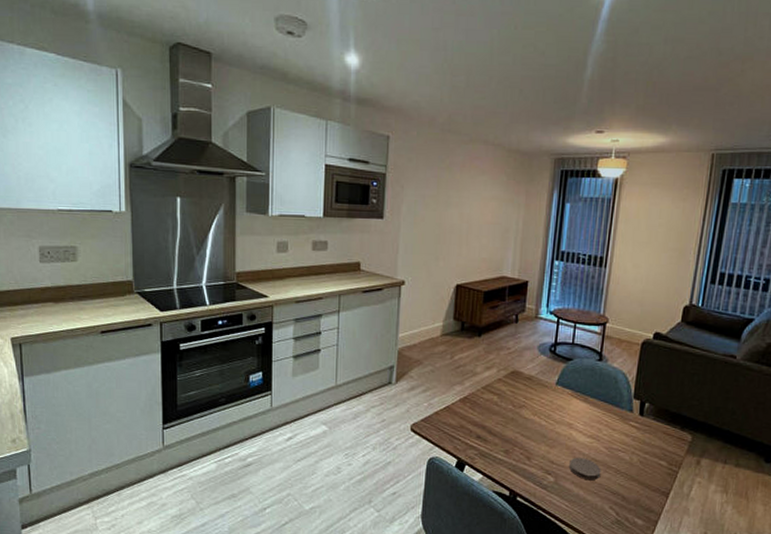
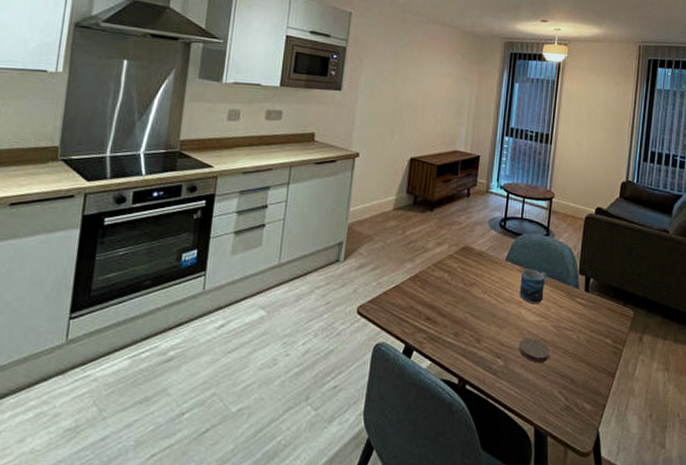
mug: none [570,392,600,427] -> present [519,268,547,304]

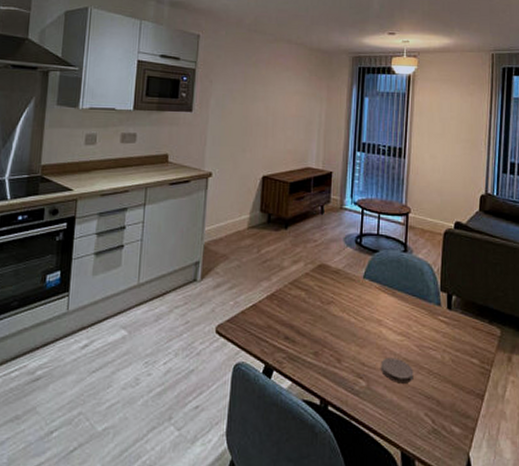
mug: present [519,268,547,304] -> none [379,286,407,323]

